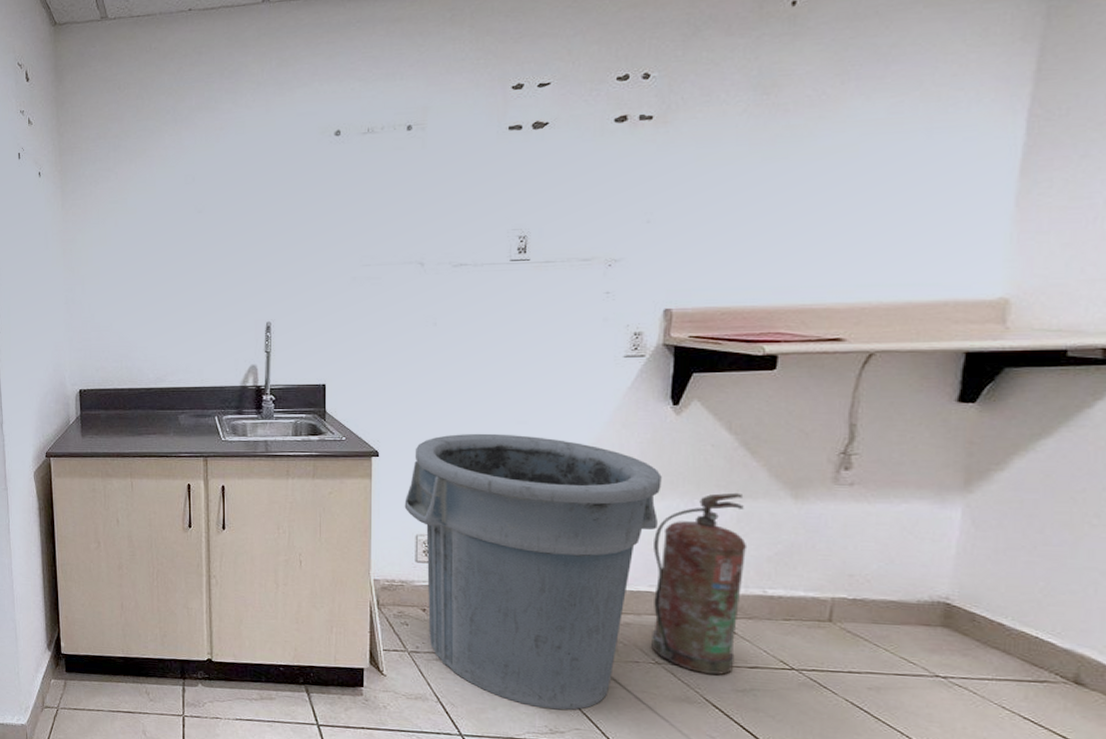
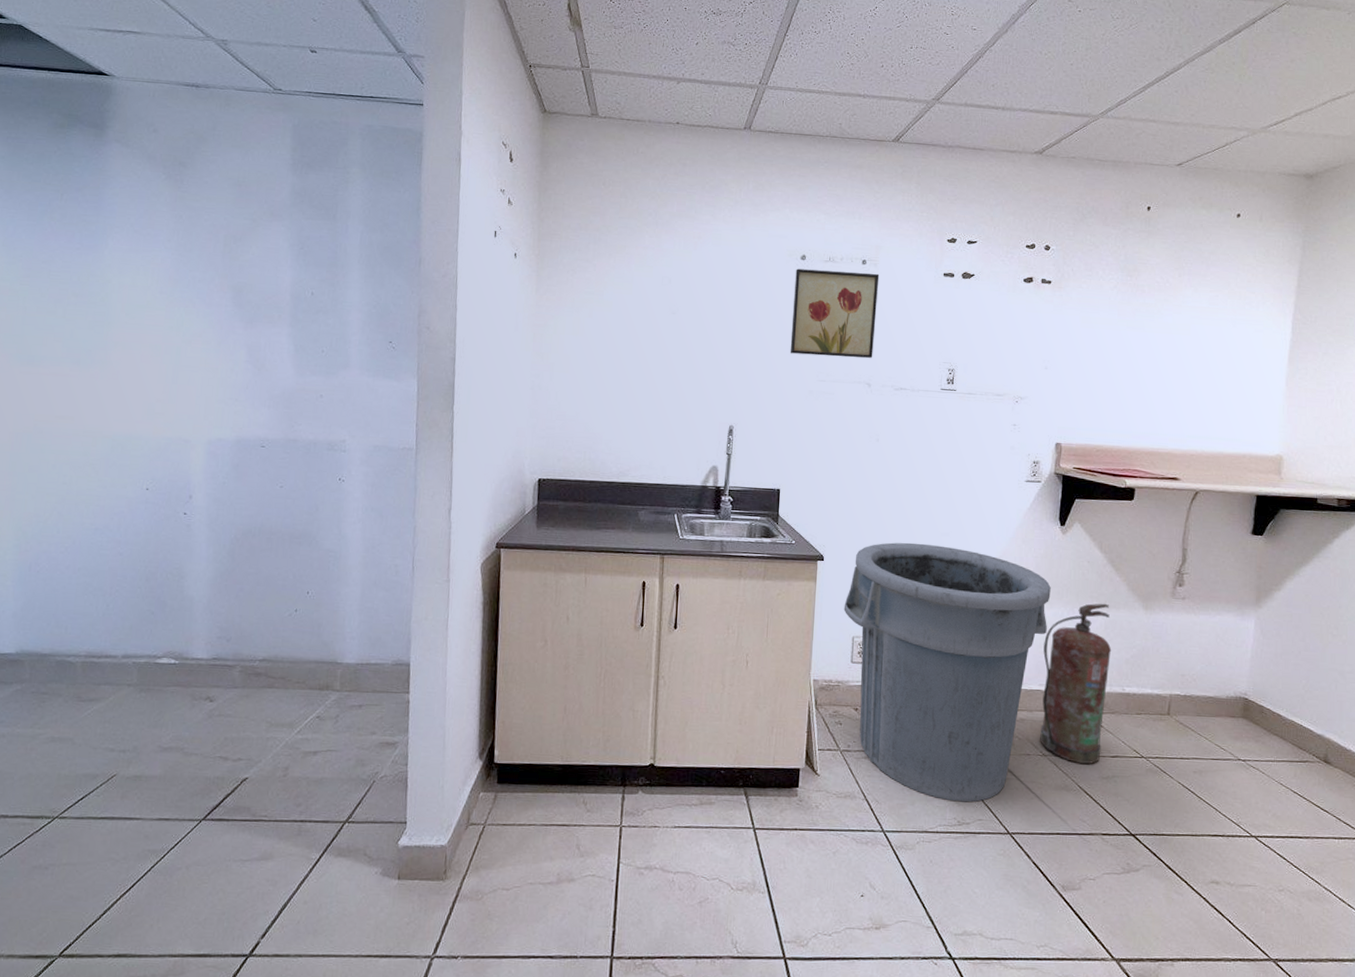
wall art: none [328,139,429,240] -> present [790,268,880,358]

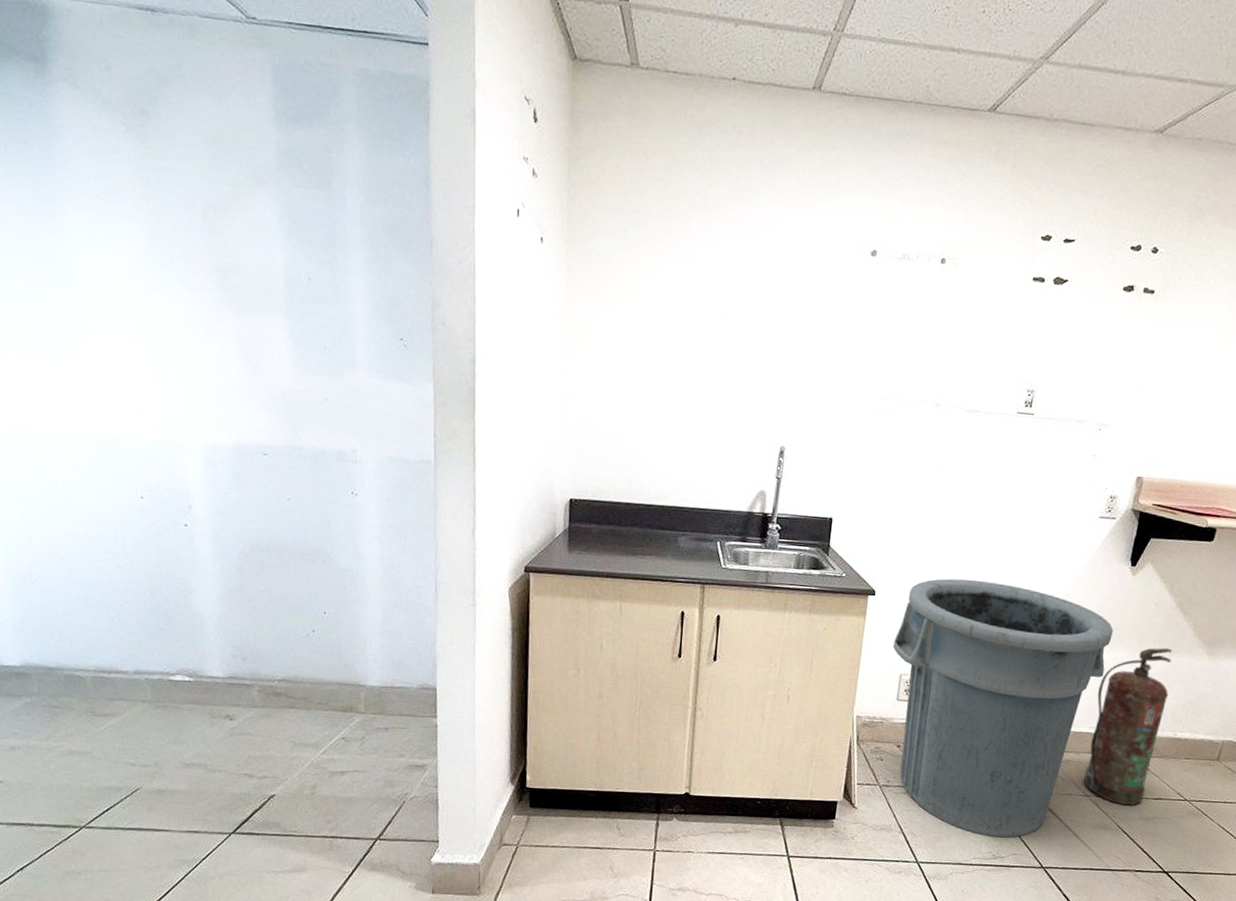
wall art: present [790,268,880,358] -> none [851,266,960,375]

